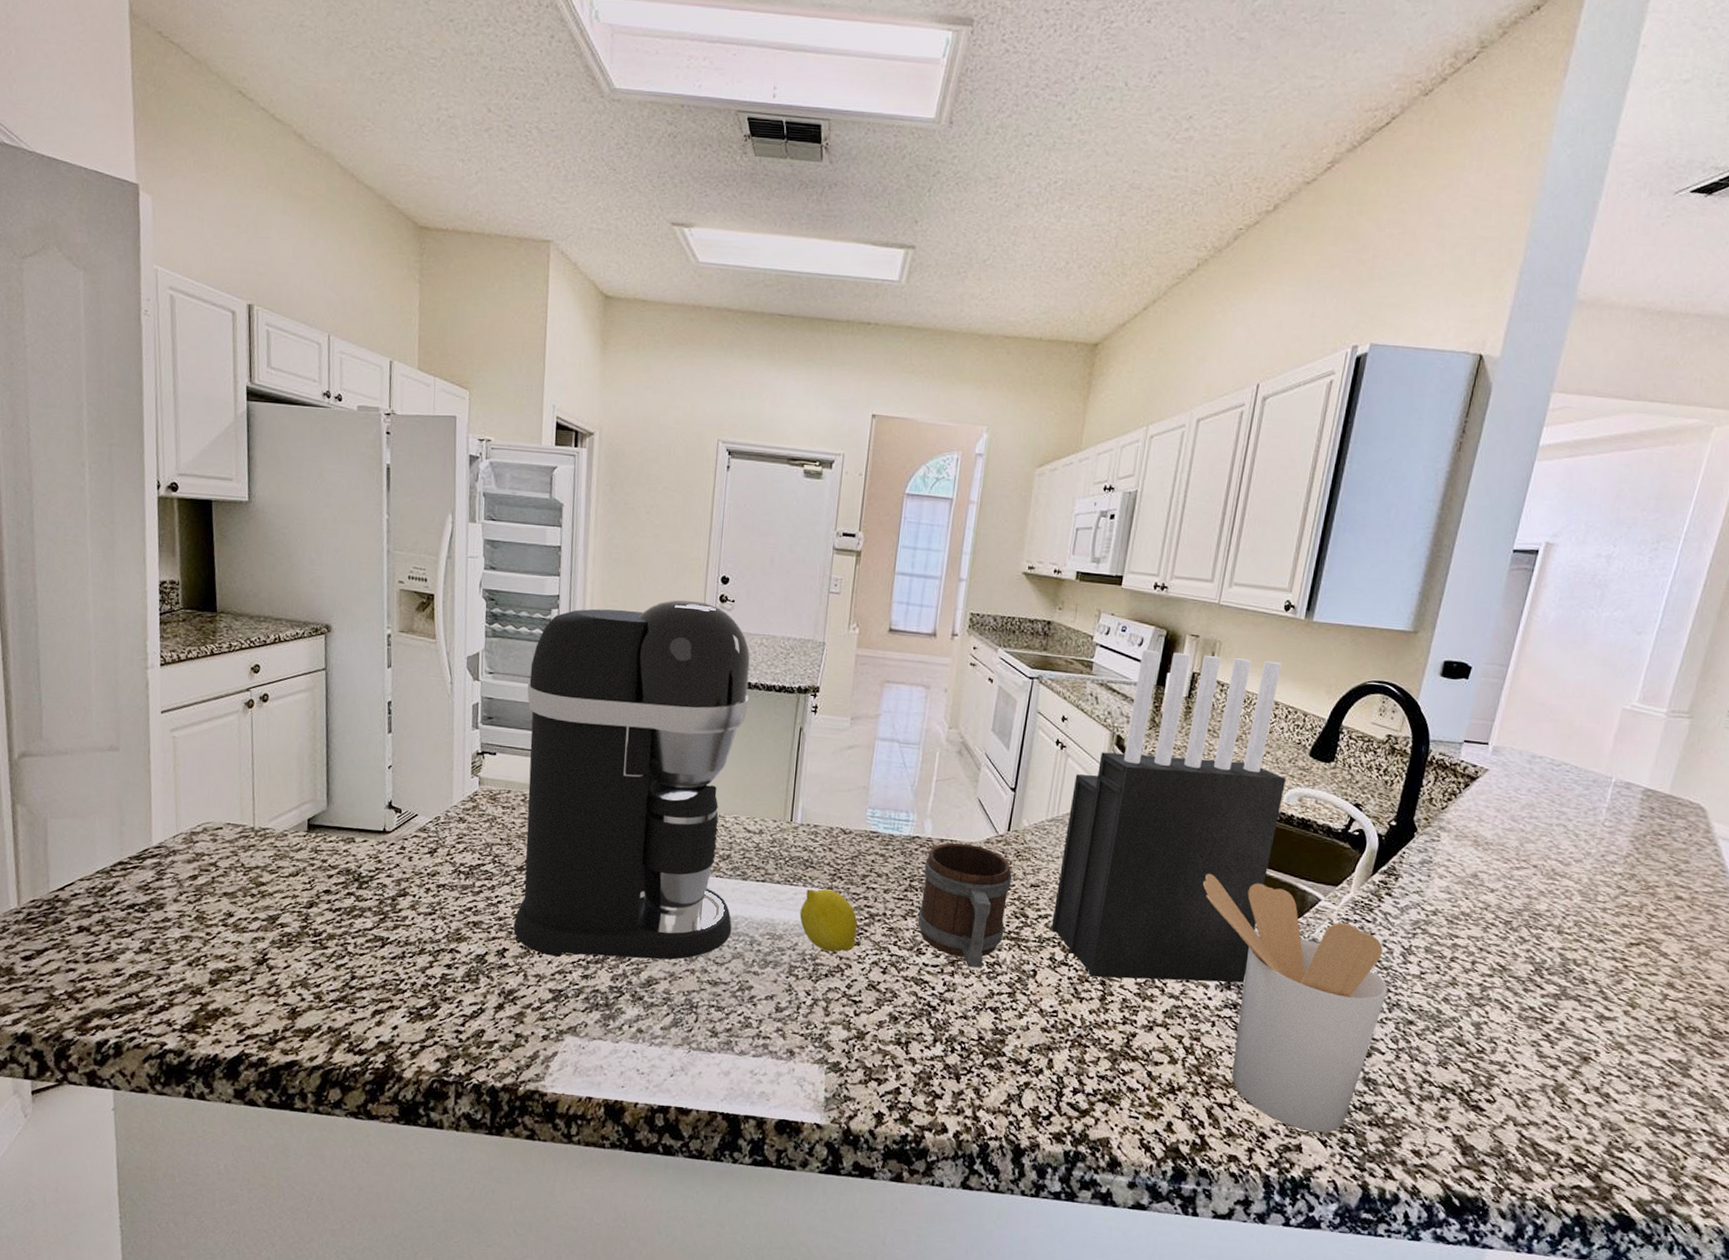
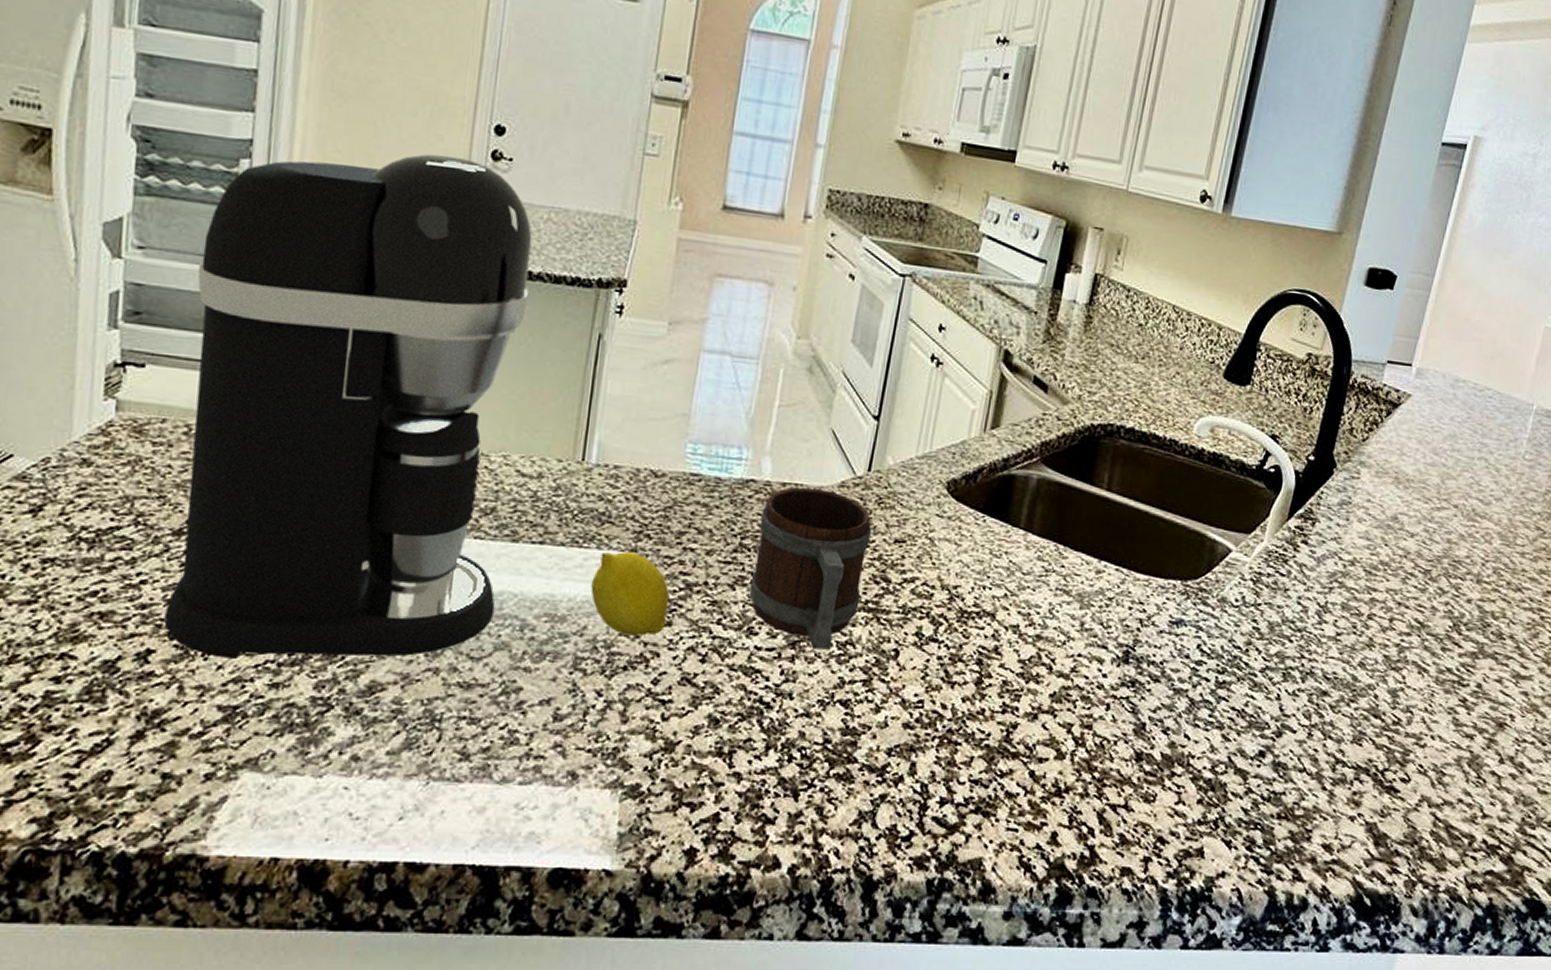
knife block: present [1051,650,1286,983] -> none [918,243,1197,656]
utensil holder: present [1202,874,1389,1133] -> none [1099,522,1302,832]

